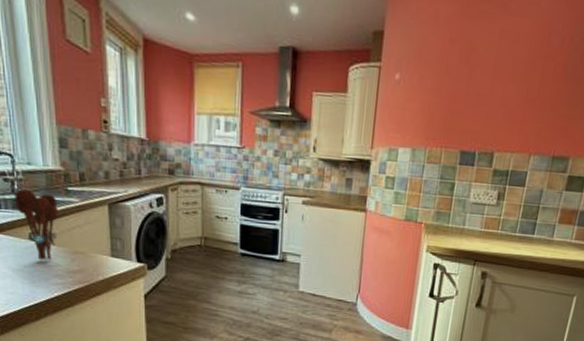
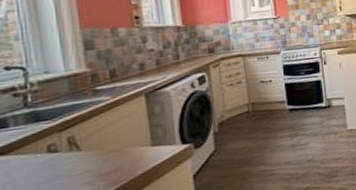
utensil holder: present [14,188,58,260] -> none [27,98,85,172]

